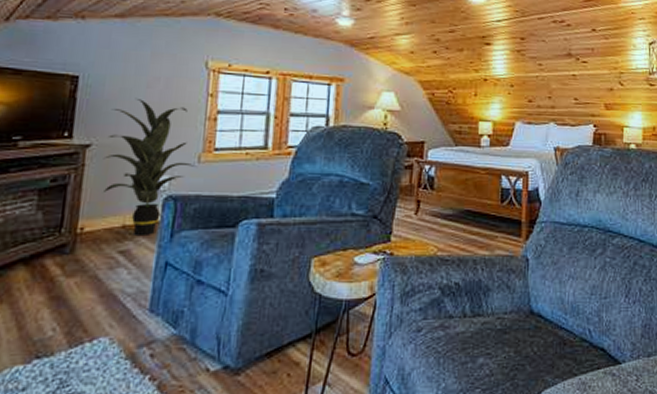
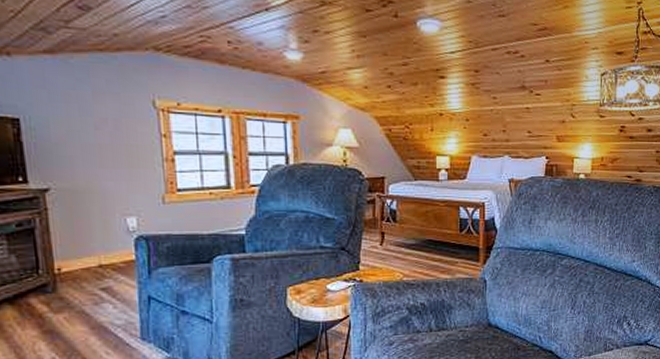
indoor plant: present [103,97,197,235] -> none [62,140,162,273]

